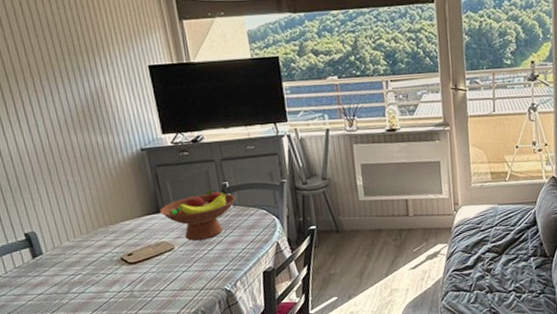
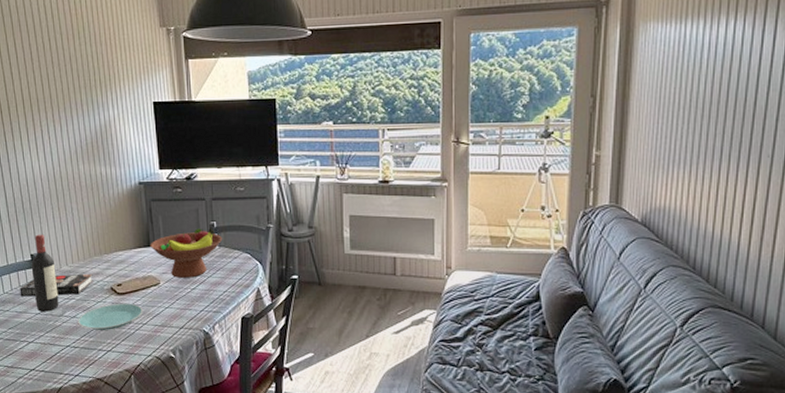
book: none [15,246,102,279] -> present [20,273,95,297]
wine bottle: none [26,211,64,292] -> present [31,234,59,312]
plate: none [87,271,159,303] -> present [78,303,143,330]

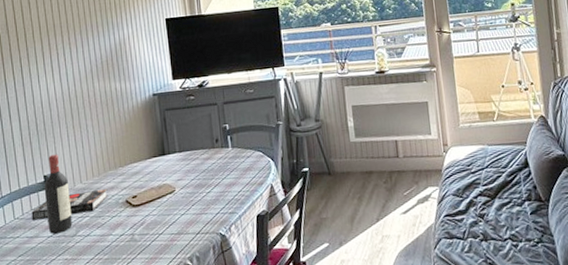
plate: present [78,303,143,330] -> none [92,214,159,247]
fruit bowl: present [150,227,223,278] -> none [165,130,235,183]

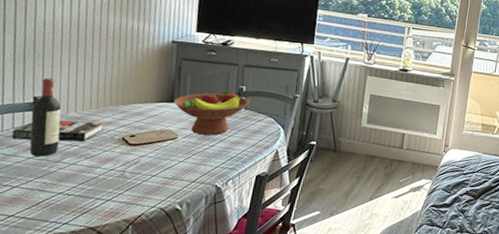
fruit bowl: none [165,130,235,183] -> present [173,90,250,136]

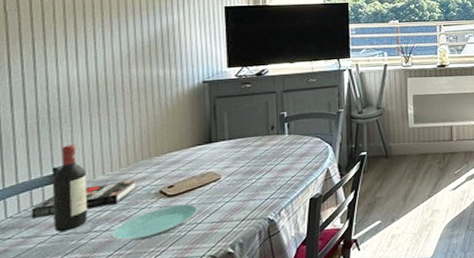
plate: none [77,153,155,180] -> present [112,204,199,241]
fruit bowl: present [173,90,250,136] -> none [211,117,293,170]

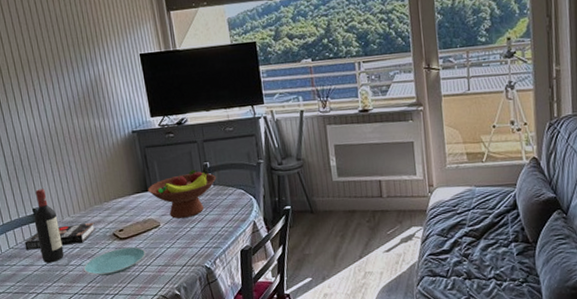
fruit bowl: none [211,117,293,170] -> present [147,167,217,219]

